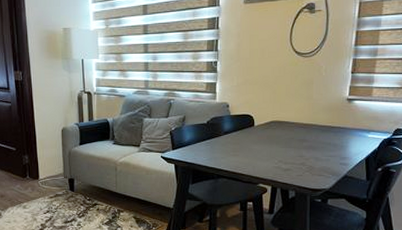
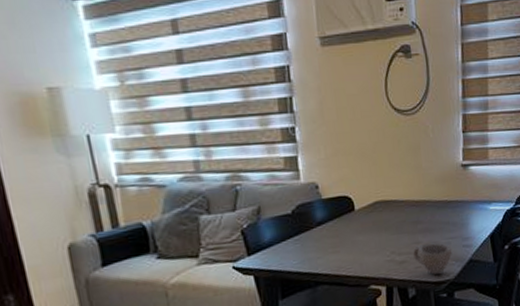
cup: none [296,158,330,183] -> present [412,243,452,275]

